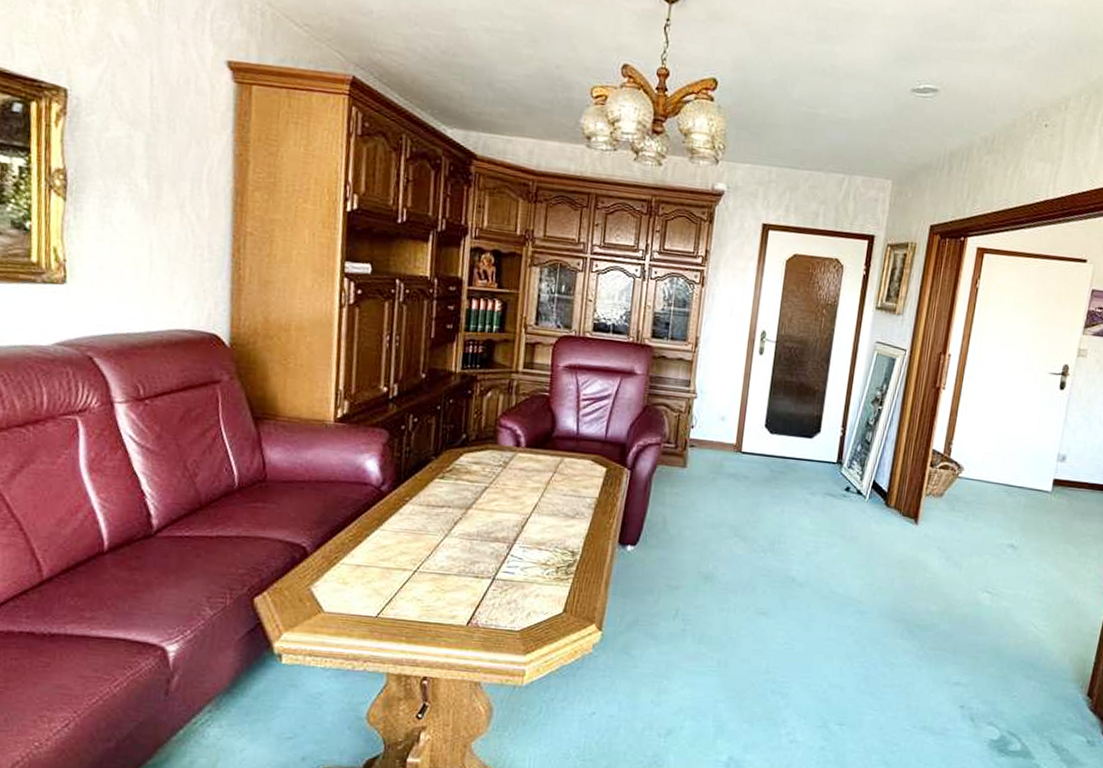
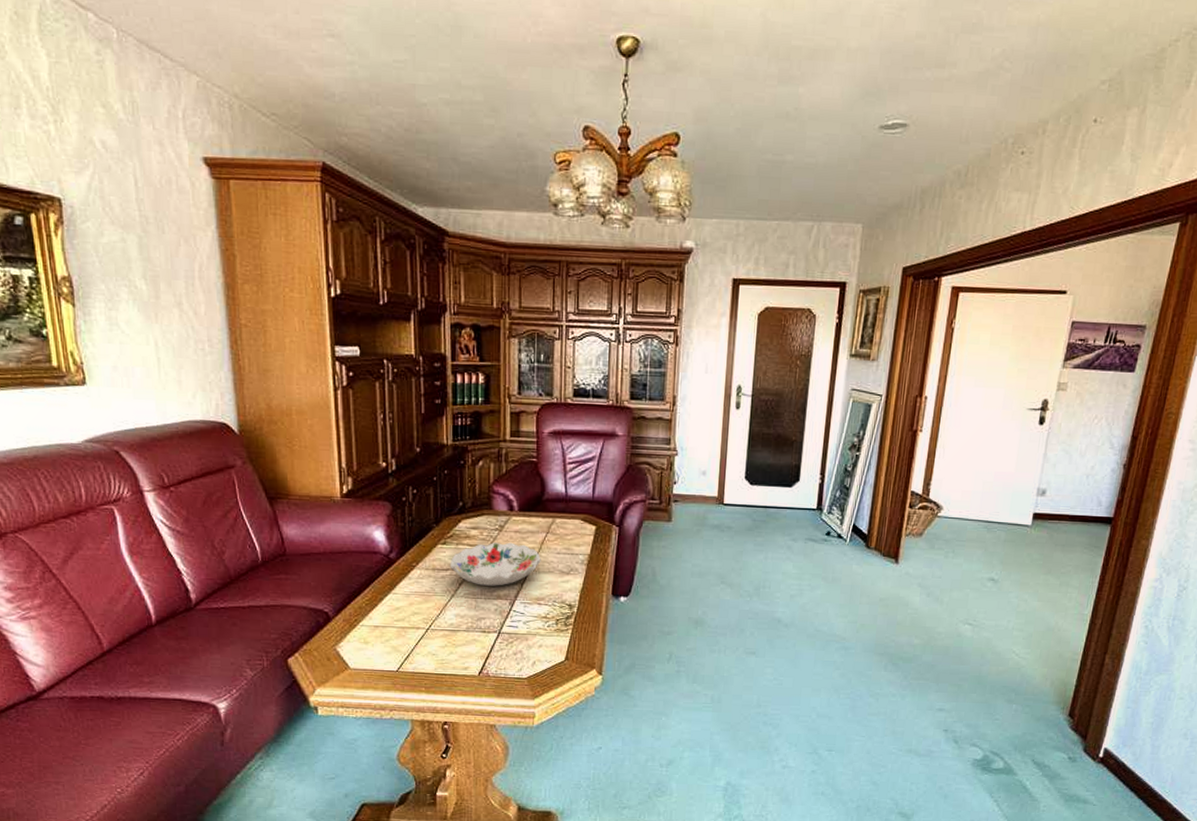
decorative bowl: none [446,480,546,528] -> present [450,542,541,586]

